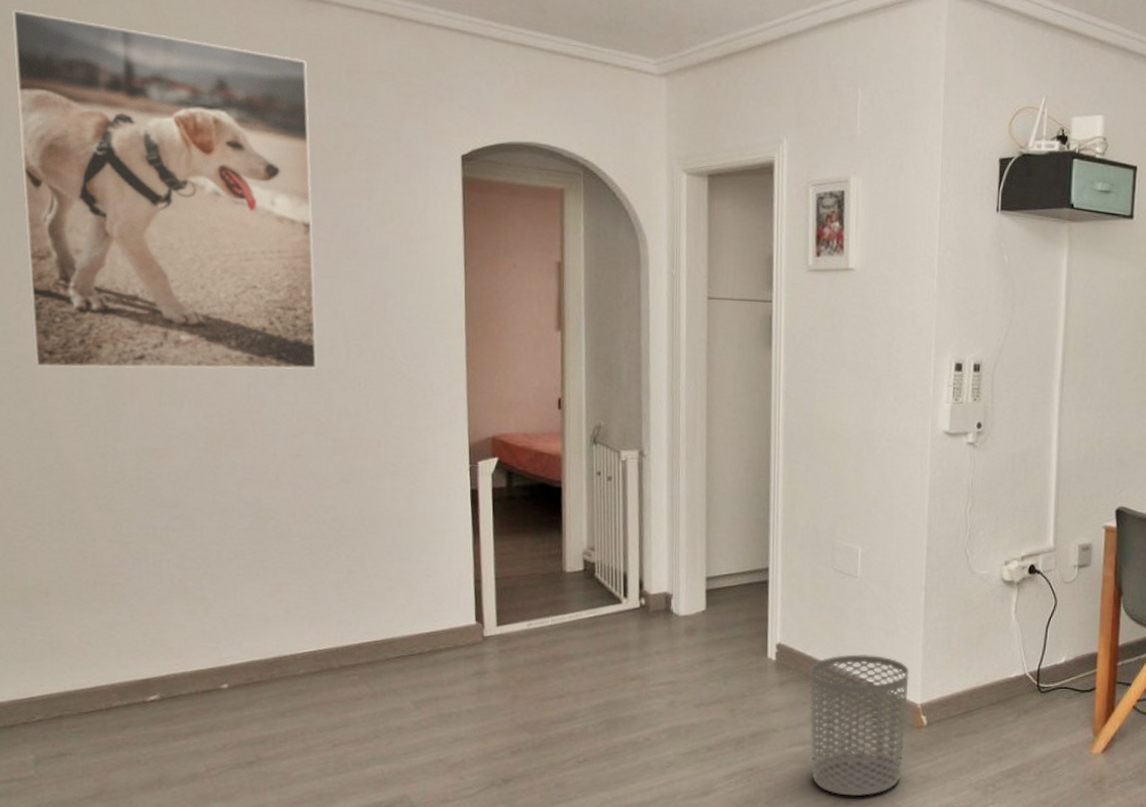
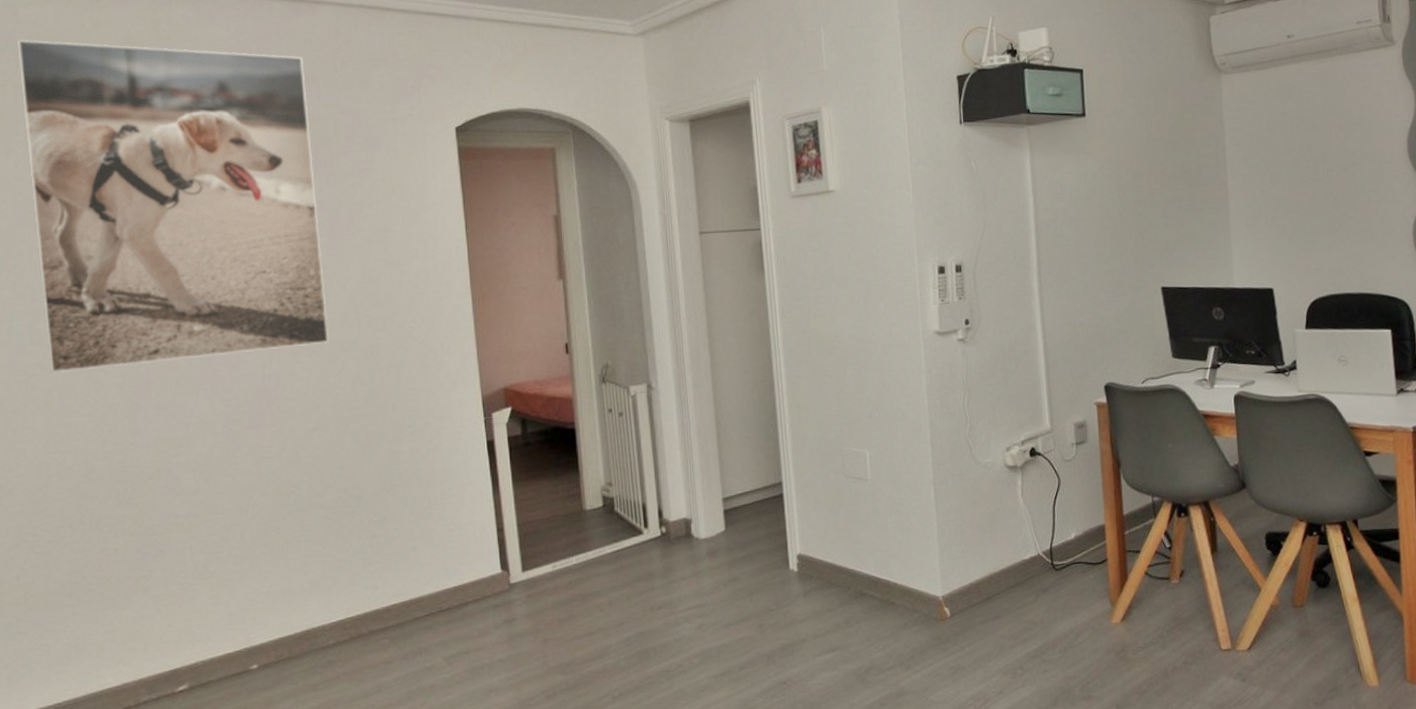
waste bin: present [809,654,910,796] -> none [831,553,931,697]

